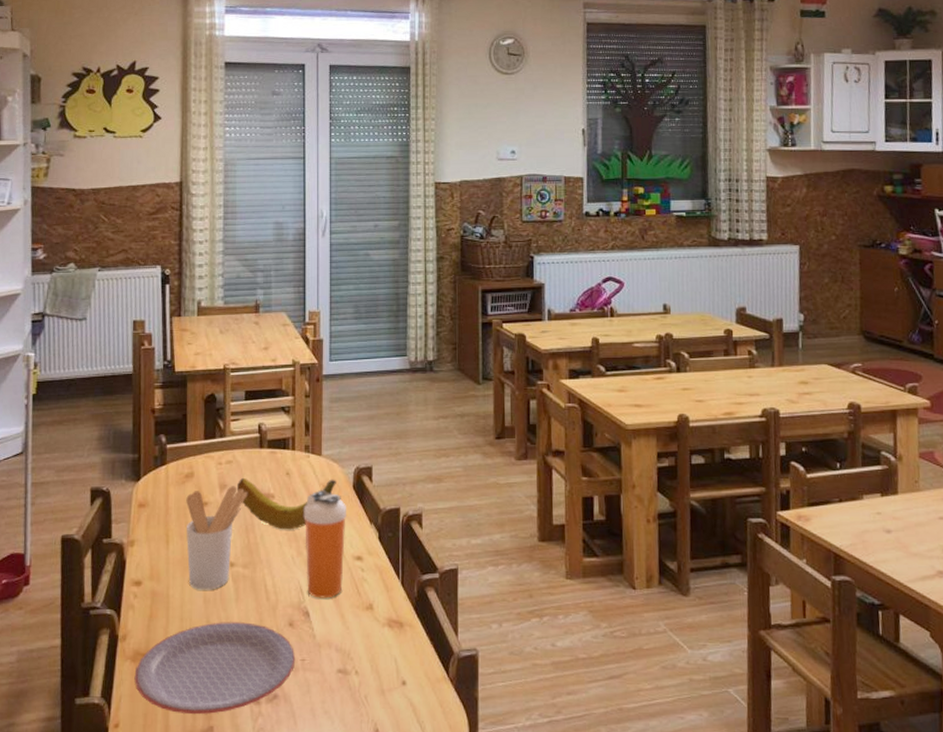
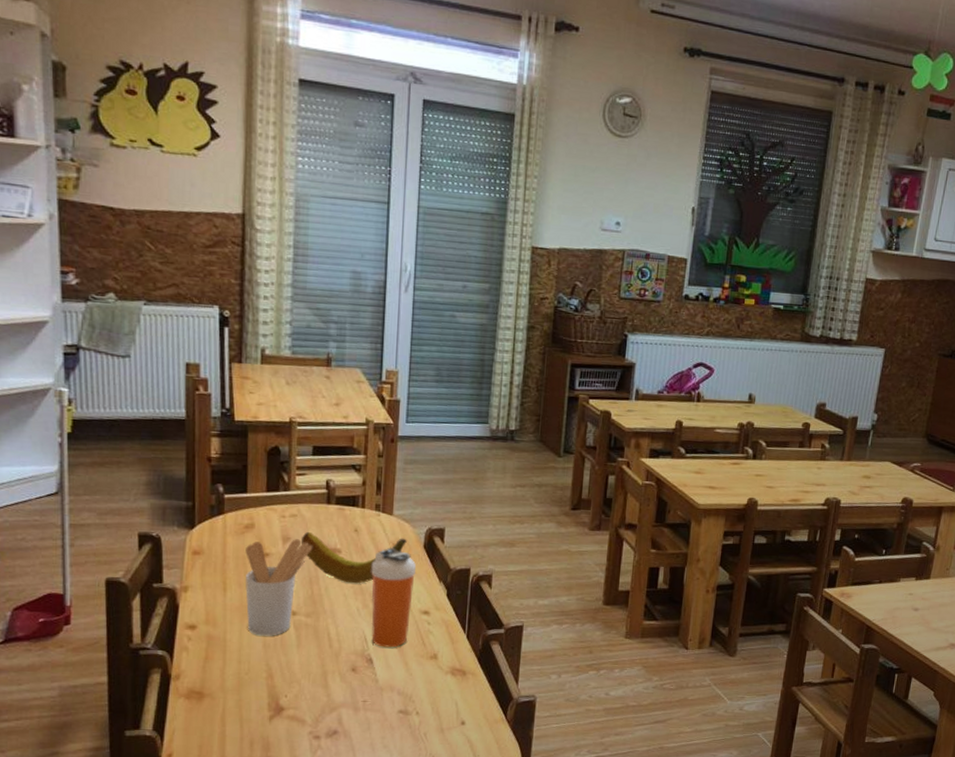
plate: present [134,622,296,715] -> none [188,665,357,747]

